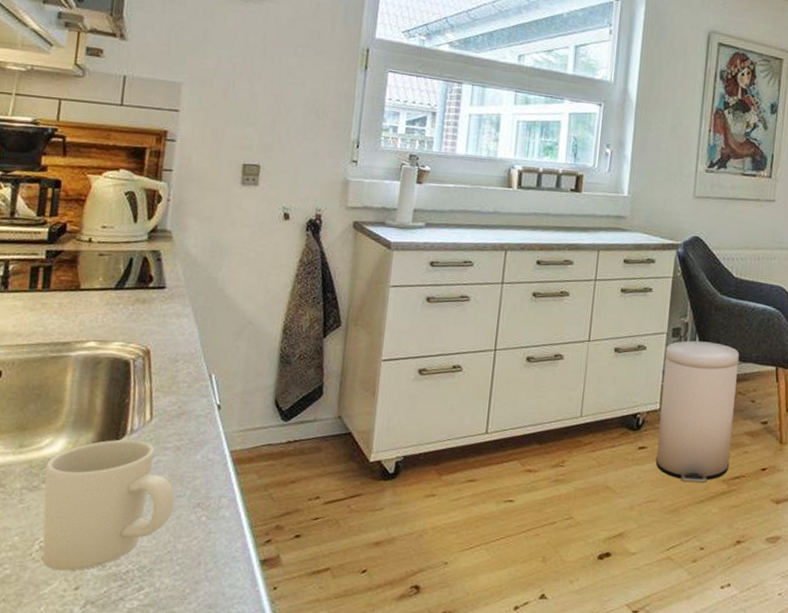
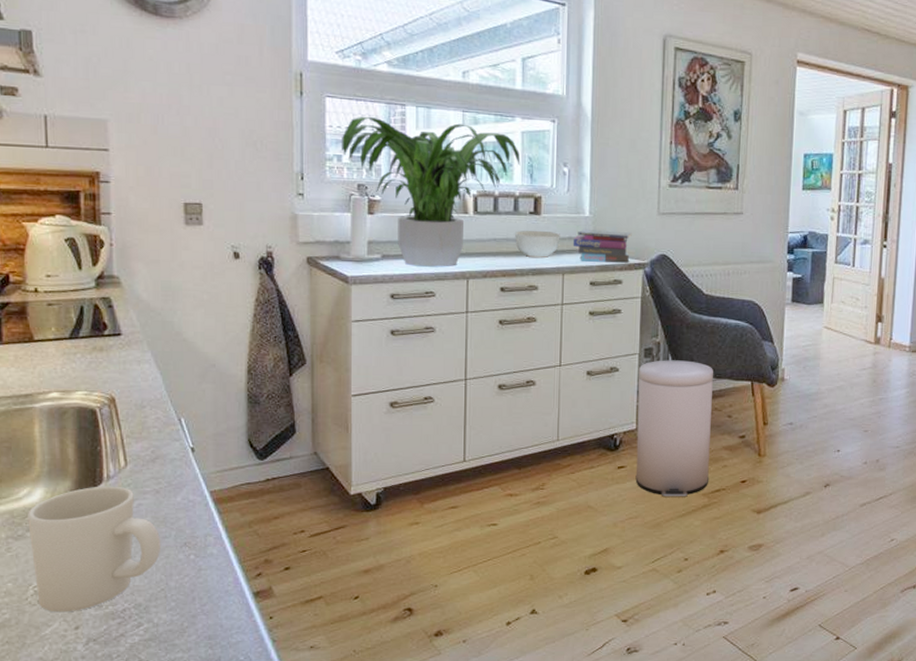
potted plant: none [398,92,566,238] -> present [342,117,521,267]
bowl: none [554,206,599,235] -> present [514,230,560,259]
books: none [610,207,668,244] -> present [572,228,632,264]

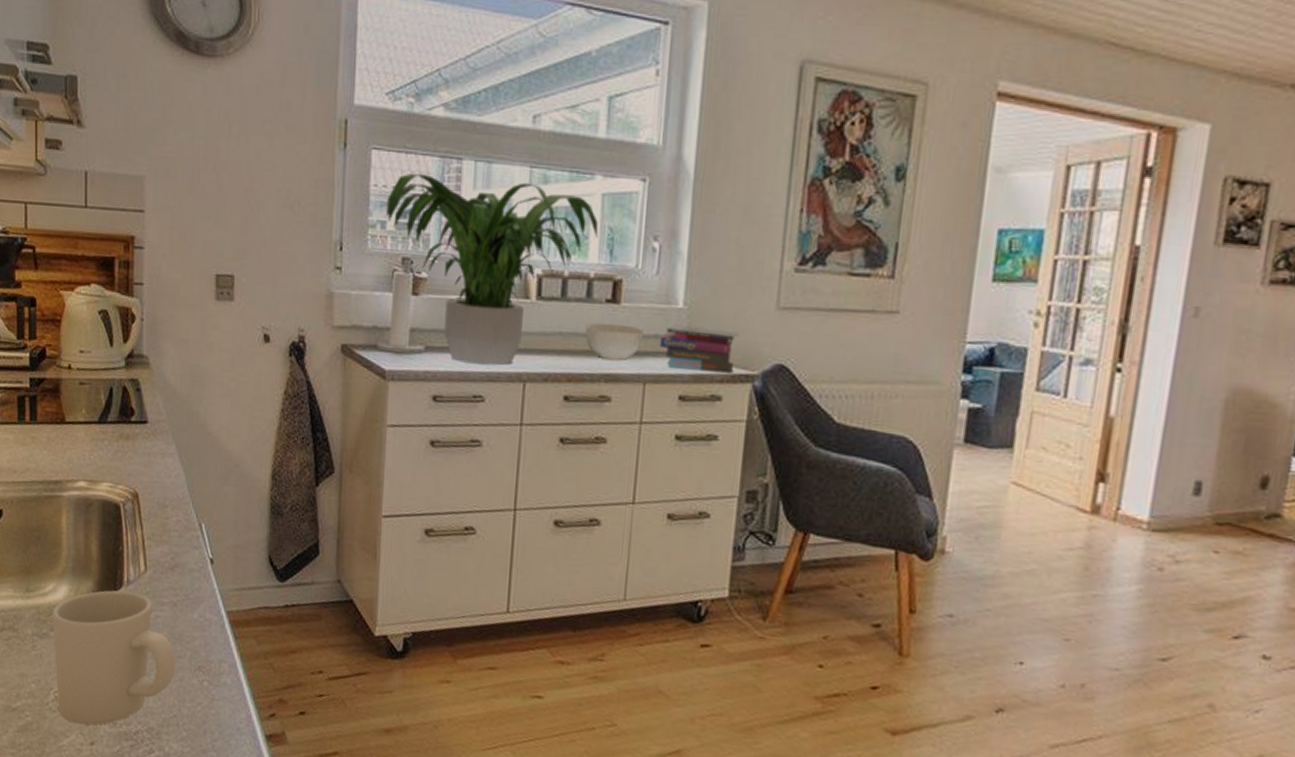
pedal bin: present [635,360,713,498] -> none [723,508,841,699]

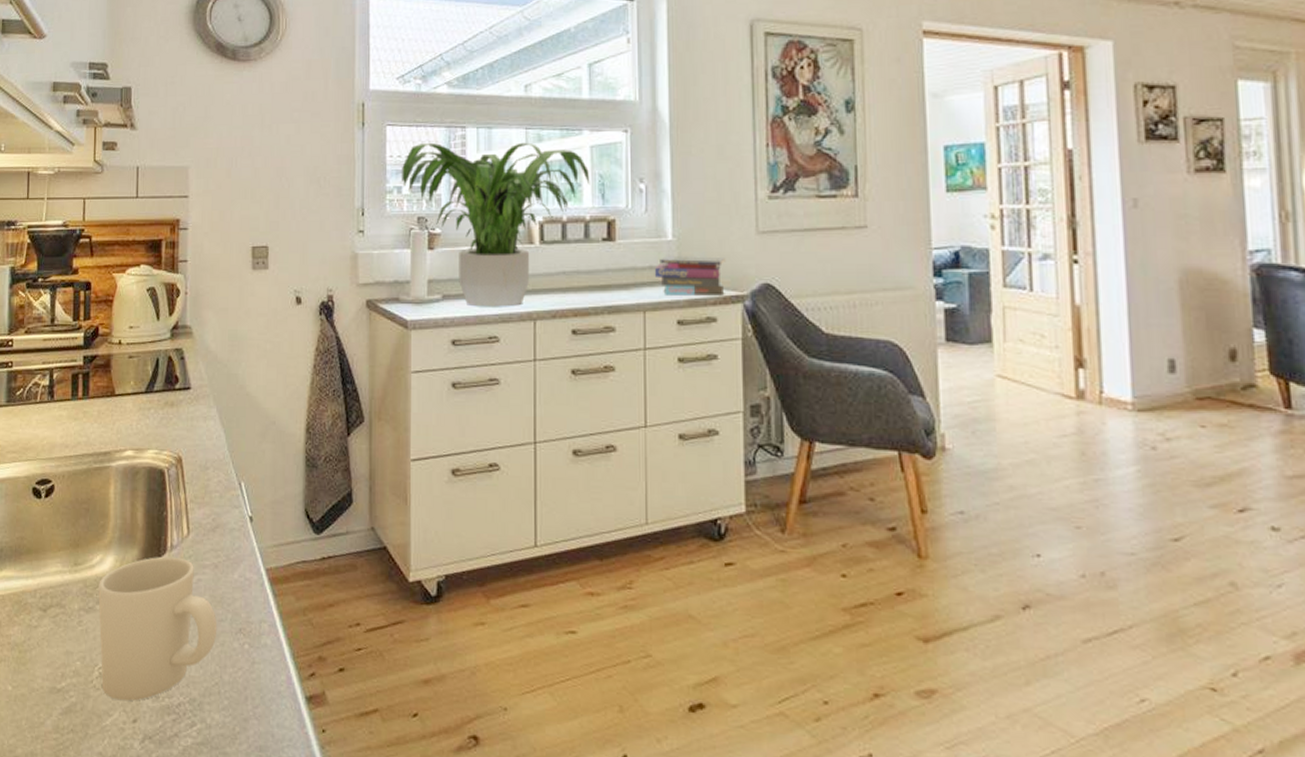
bowl: present [585,323,644,361] -> none [585,261,639,293]

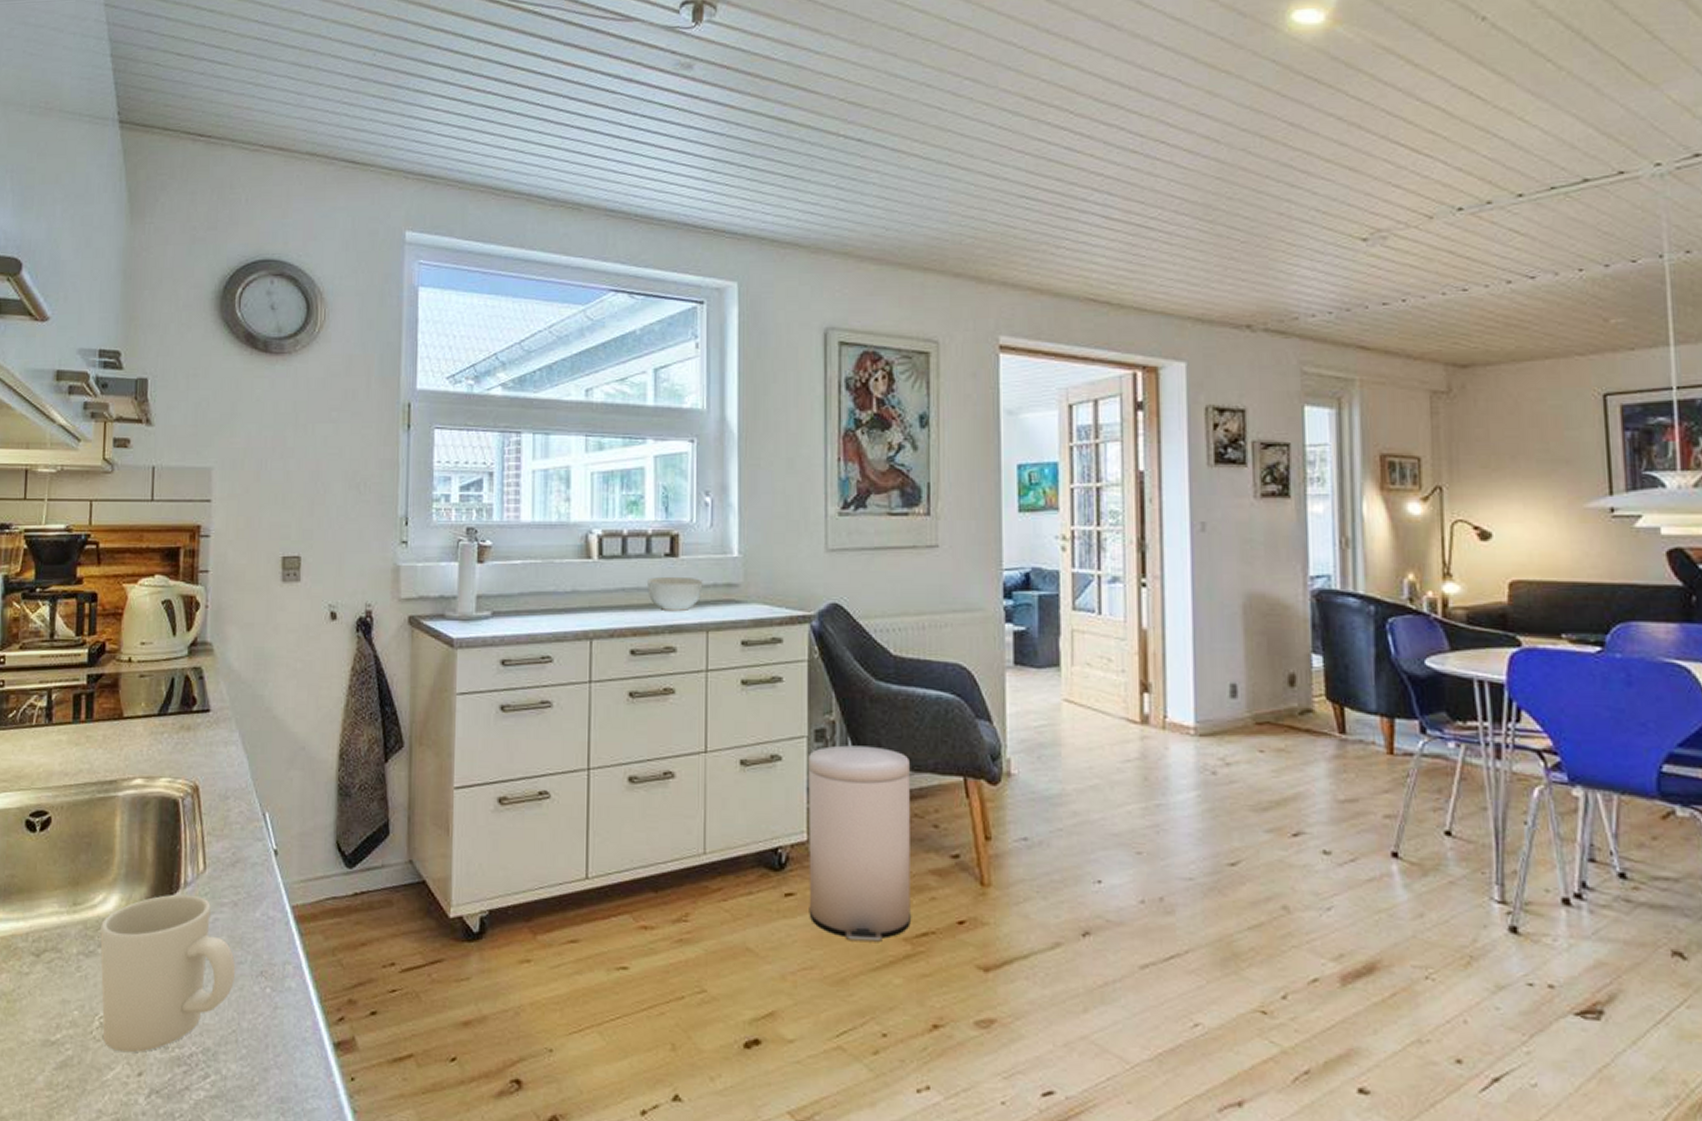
potted plant: present [402,142,590,307] -> none [450,449,653,625]
bowl: none [585,261,639,293] -> present [646,577,703,612]
books: present [654,255,726,297] -> none [718,572,793,617]
pedal bin: none [745,420,850,613] -> present [809,745,912,943]

